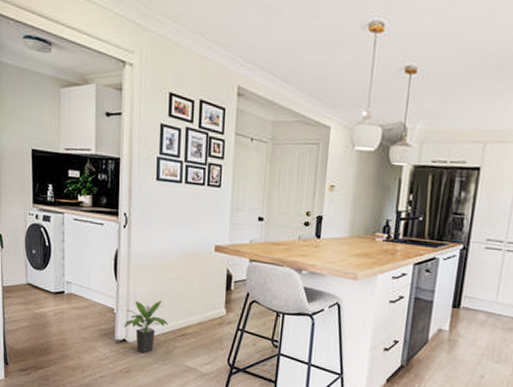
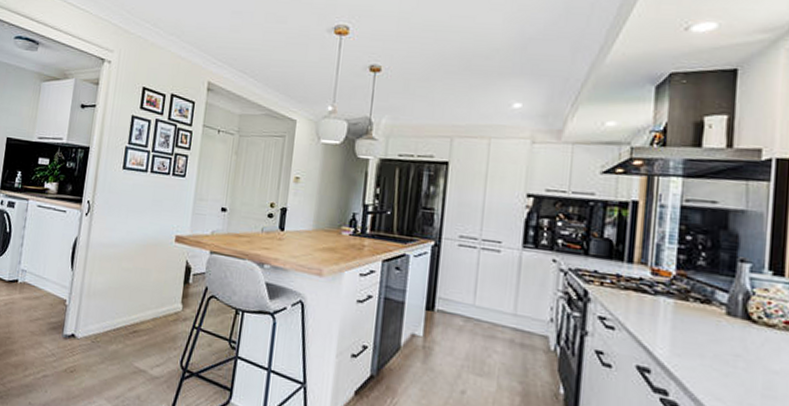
potted plant: present [123,300,168,354] -> none [73,292,121,352]

